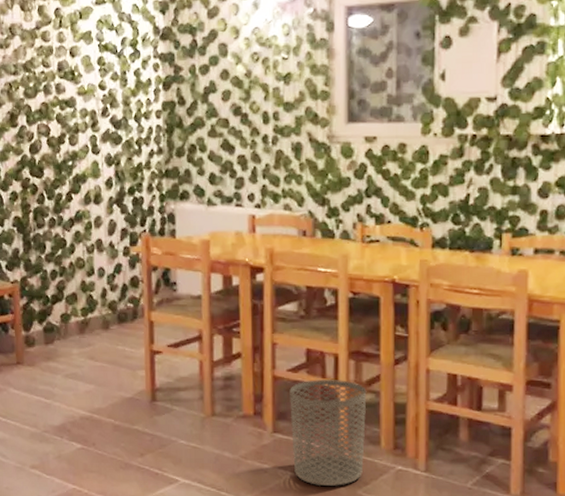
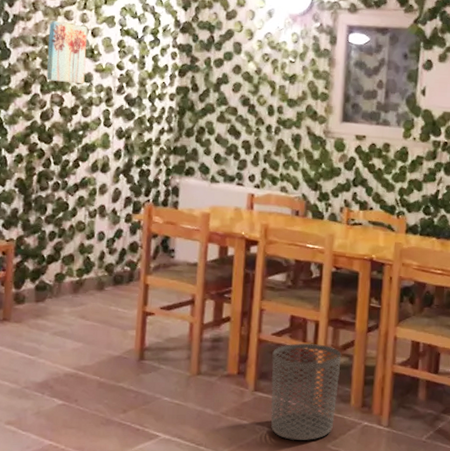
wall art: none [27,43,68,111] -> present [46,20,87,84]

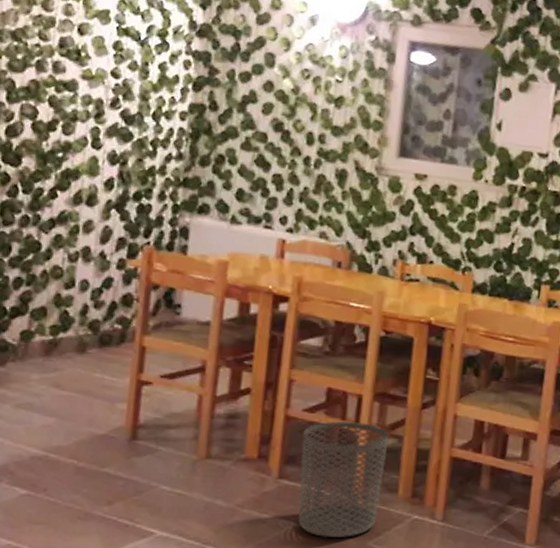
wall art: present [46,20,87,84] -> none [15,9,73,94]

